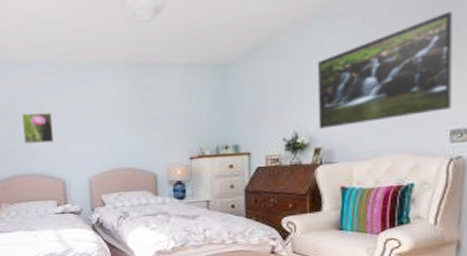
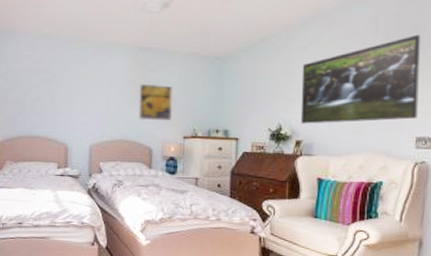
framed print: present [22,112,54,144] -> none [34,81,62,110]
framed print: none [136,102,176,145] -> present [137,83,173,121]

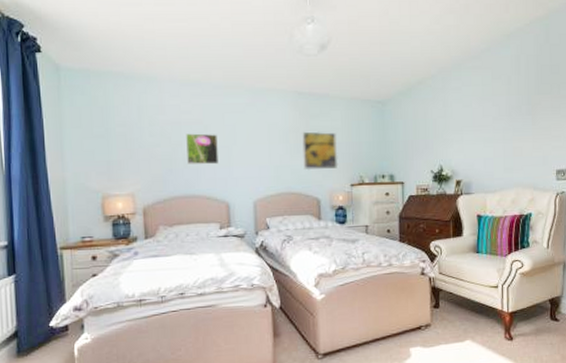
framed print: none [34,81,62,110] -> present [186,133,218,165]
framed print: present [300,34,420,124] -> none [457,74,557,164]

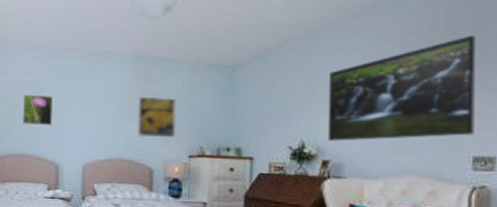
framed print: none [457,74,557,164] -> present [327,35,475,141]

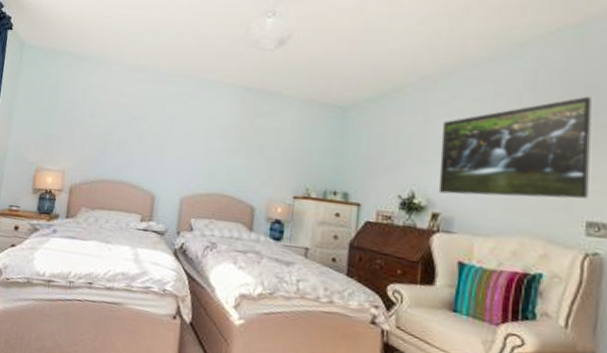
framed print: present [23,94,53,126] -> none [120,117,155,153]
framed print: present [136,96,177,138] -> none [240,130,284,177]

